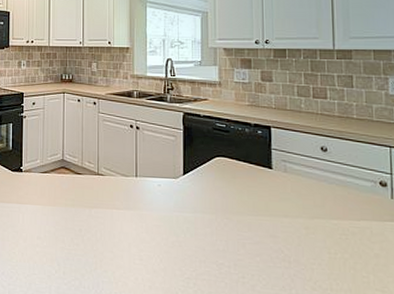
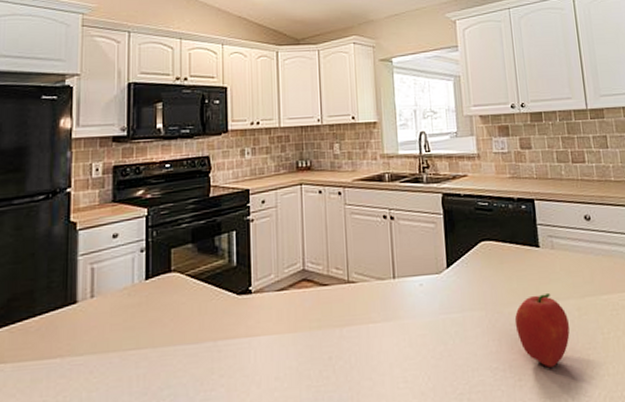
fruit: none [242,209,296,273] -> present [514,292,570,368]

